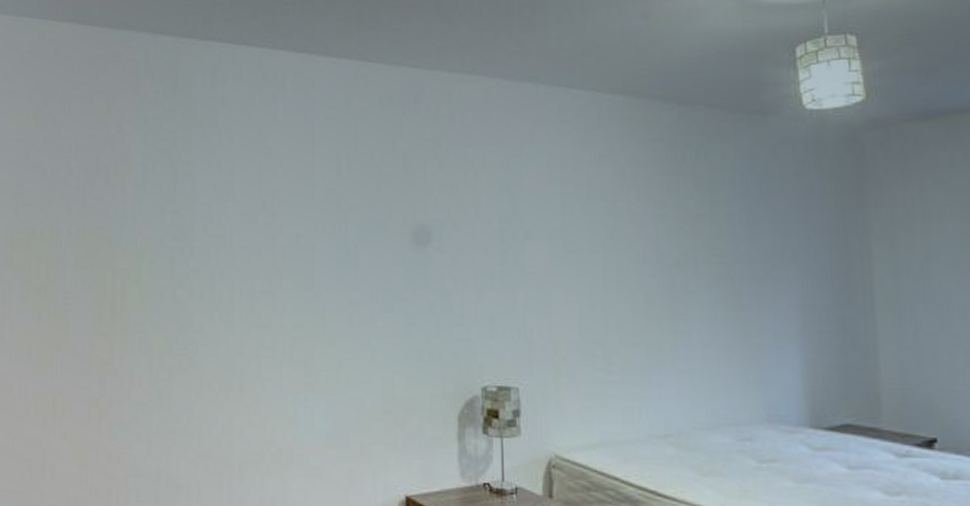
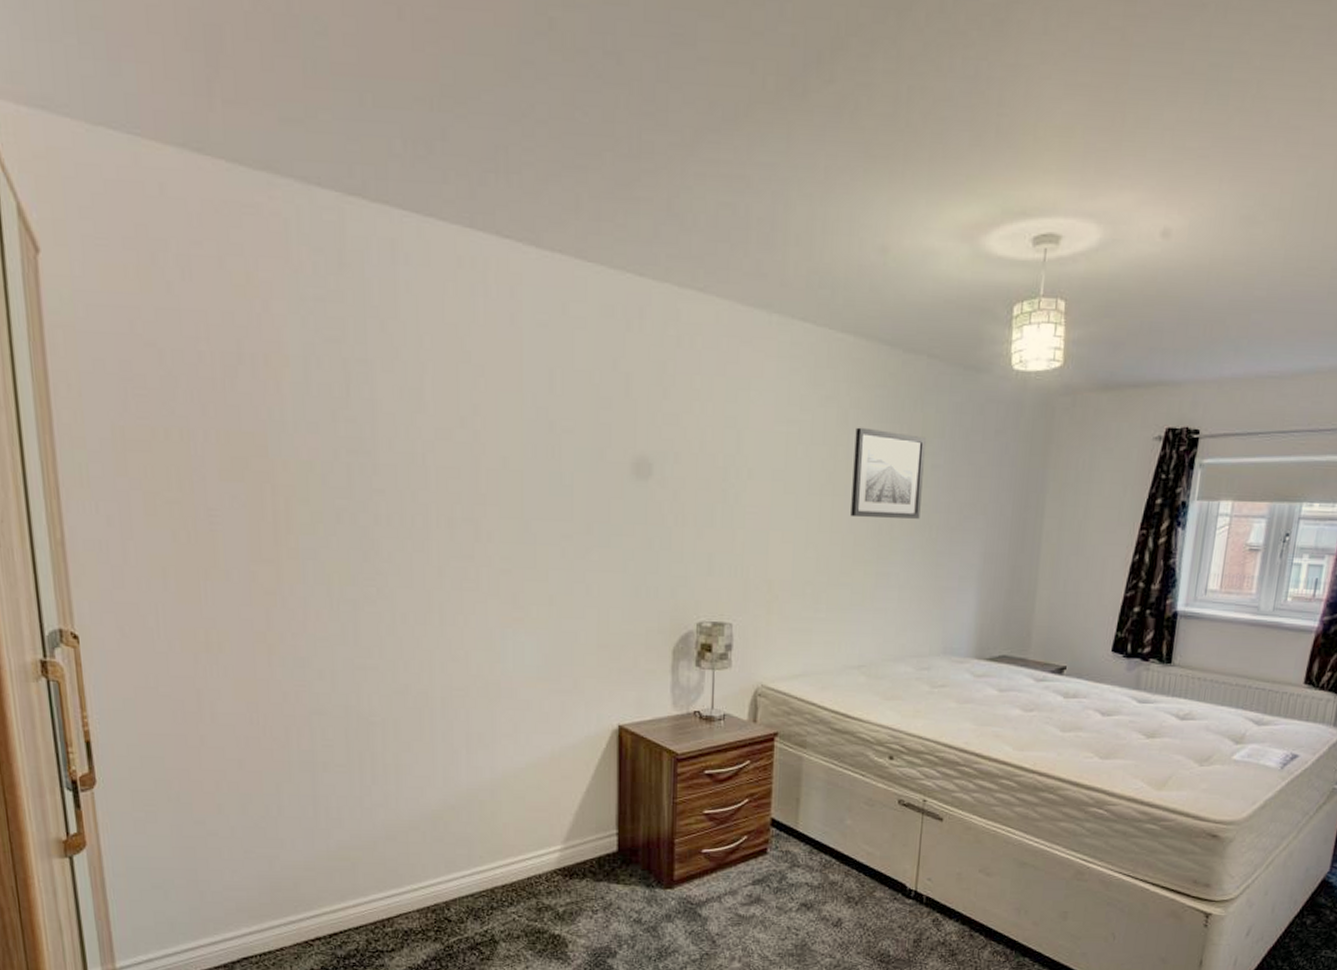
wall art: none [634,181,718,273] -> present [851,427,926,519]

